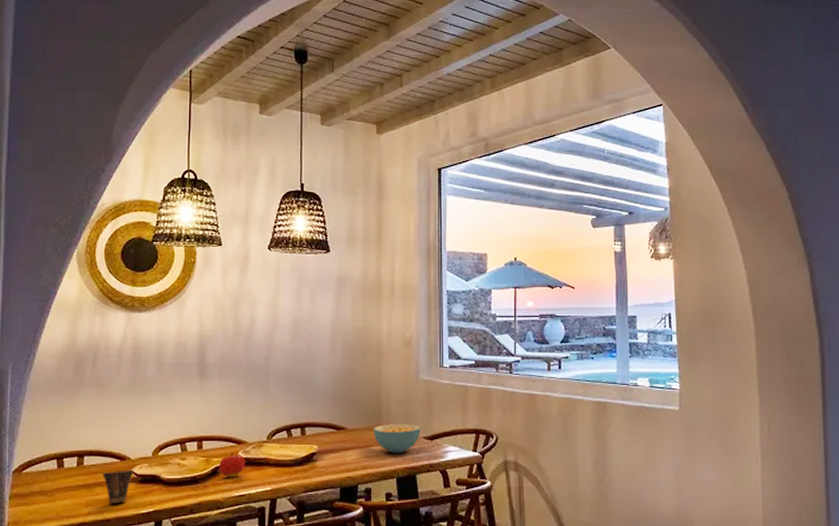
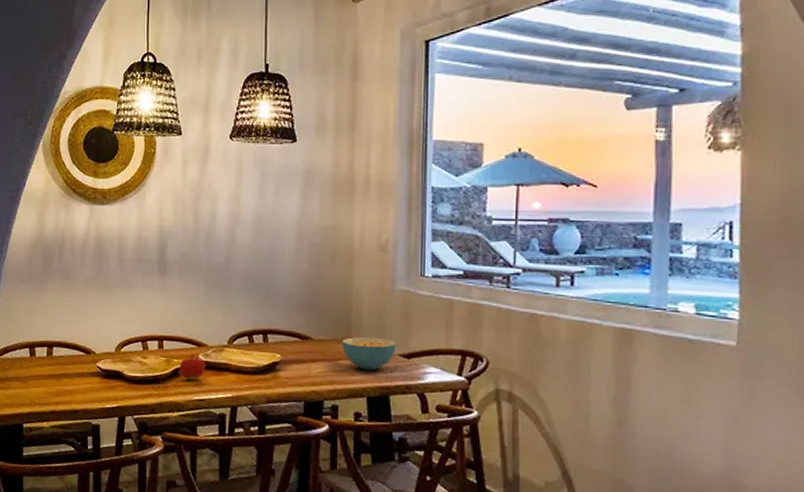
cup: present [102,469,135,504] -> none [69,363,99,396]

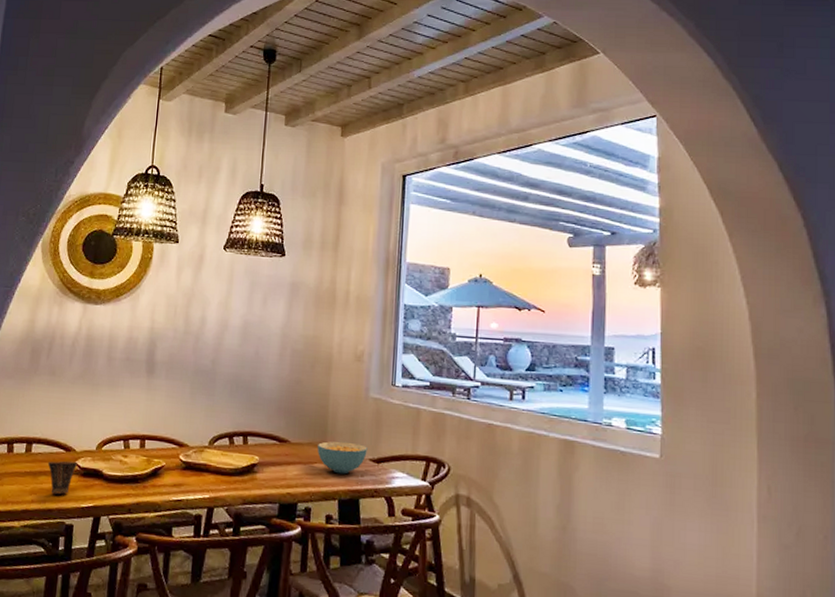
cup: none [69,363,99,396] -> present [47,460,78,495]
fruit: present [180,354,206,380] -> none [159,454,186,480]

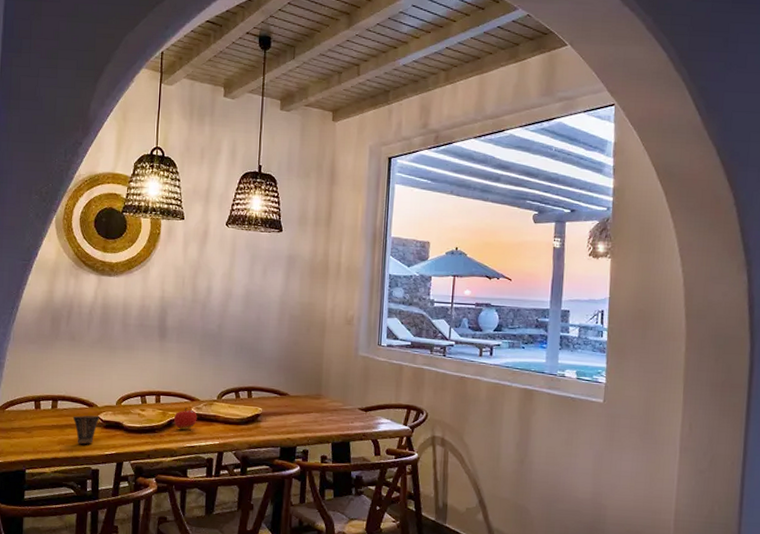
fruit: none [159,454,186,480] -> present [174,408,197,430]
cereal bowl: present [317,441,368,475] -> none [313,393,357,422]

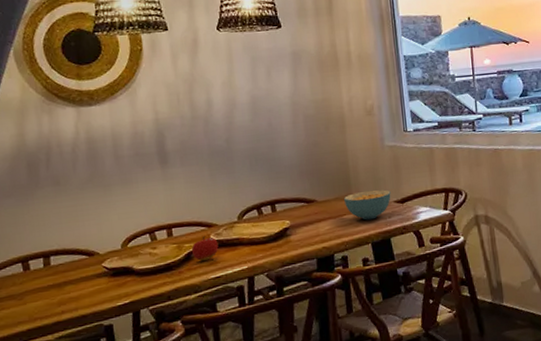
cup: present [72,415,101,444] -> none [71,264,105,300]
cereal bowl: none [313,393,357,422] -> present [343,189,391,220]

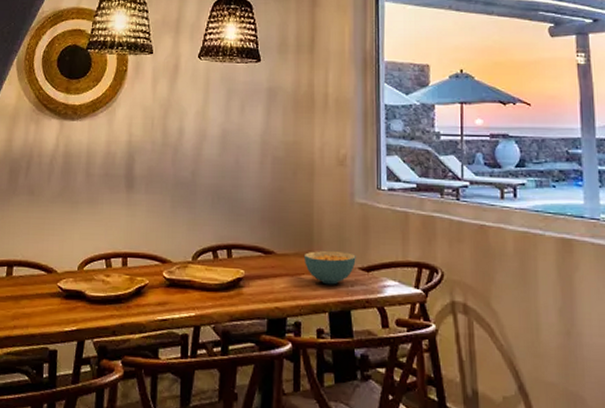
fruit: present [192,236,219,261] -> none [143,272,170,299]

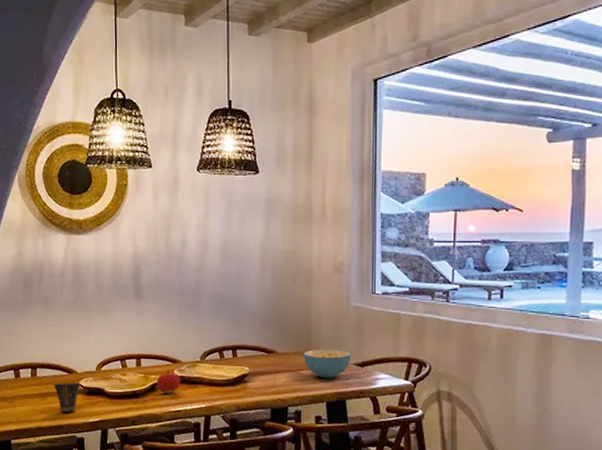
cup: none [29,283,60,319] -> present [53,382,81,412]
fruit: none [143,272,170,299] -> present [157,370,181,393]

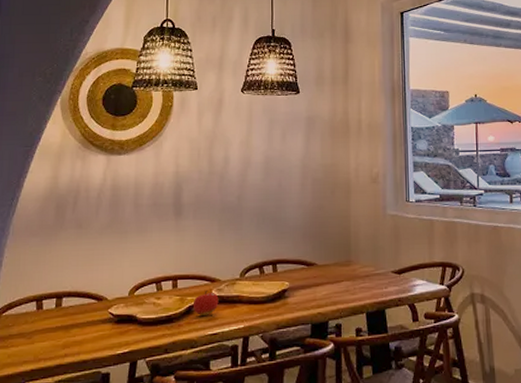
cup: present [53,382,81,412] -> none [79,310,111,345]
cereal bowl: present [303,349,351,379] -> none [342,258,389,289]

